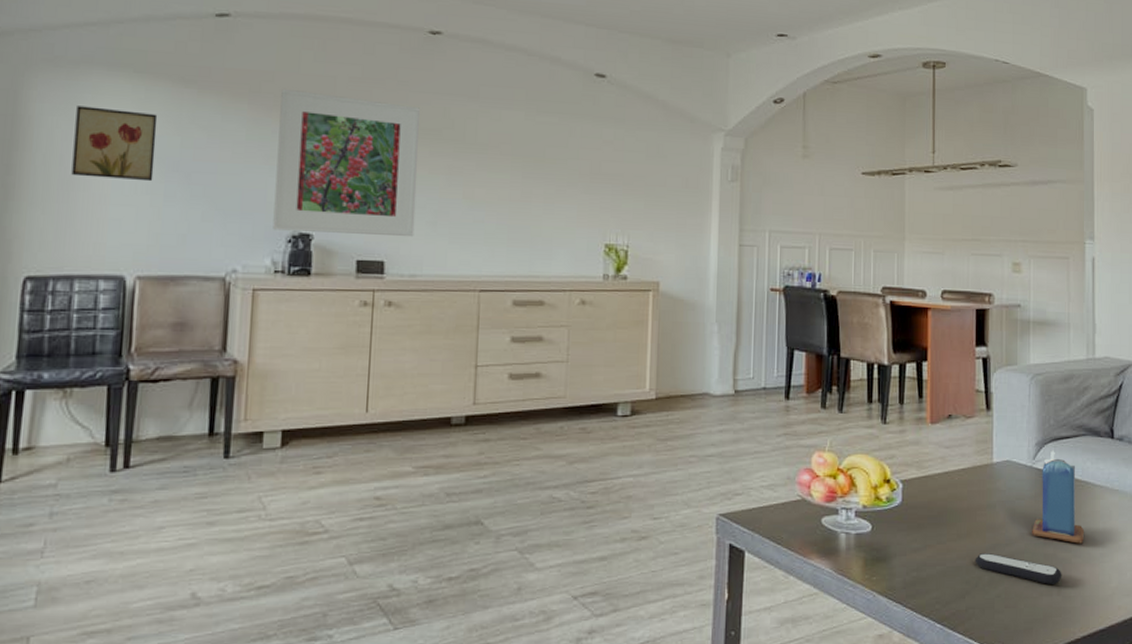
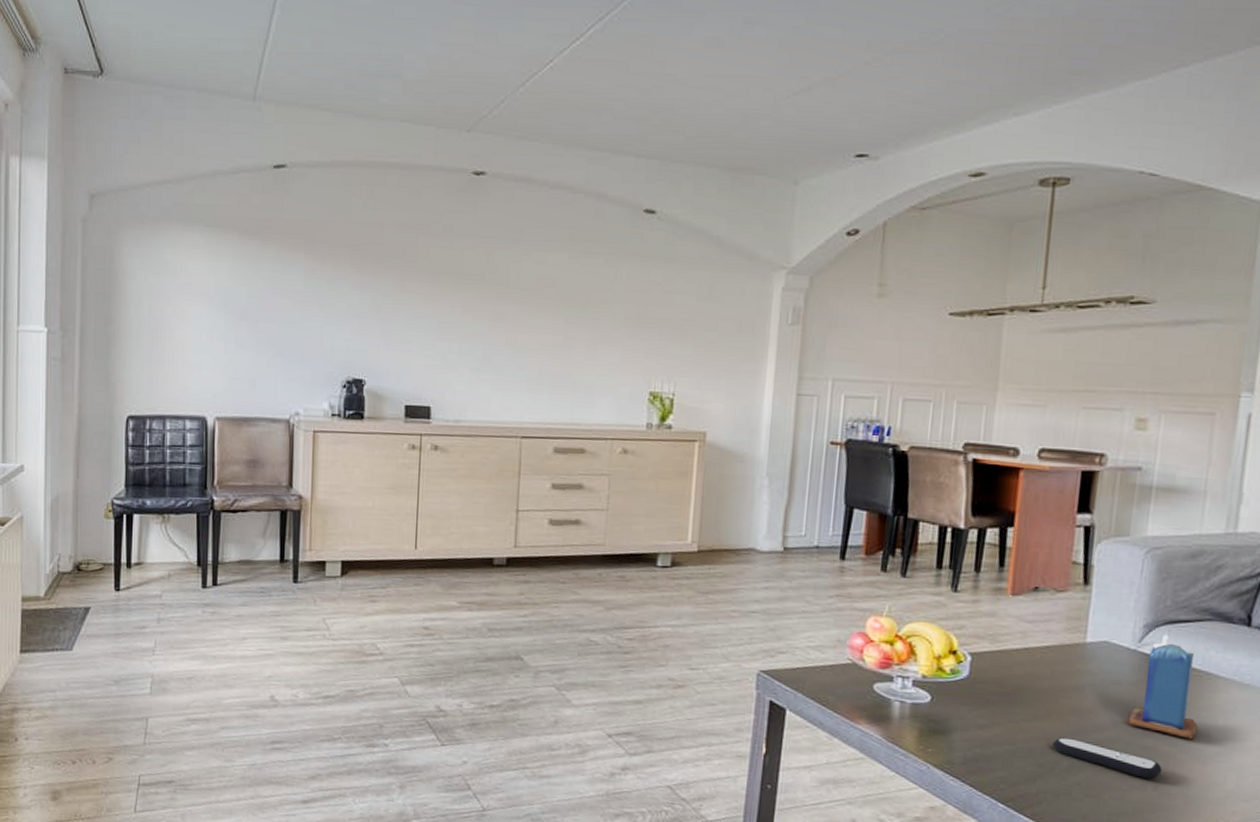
wall art: present [71,106,158,182] -> none [159,260,227,330]
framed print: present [273,88,420,237] -> none [329,237,464,384]

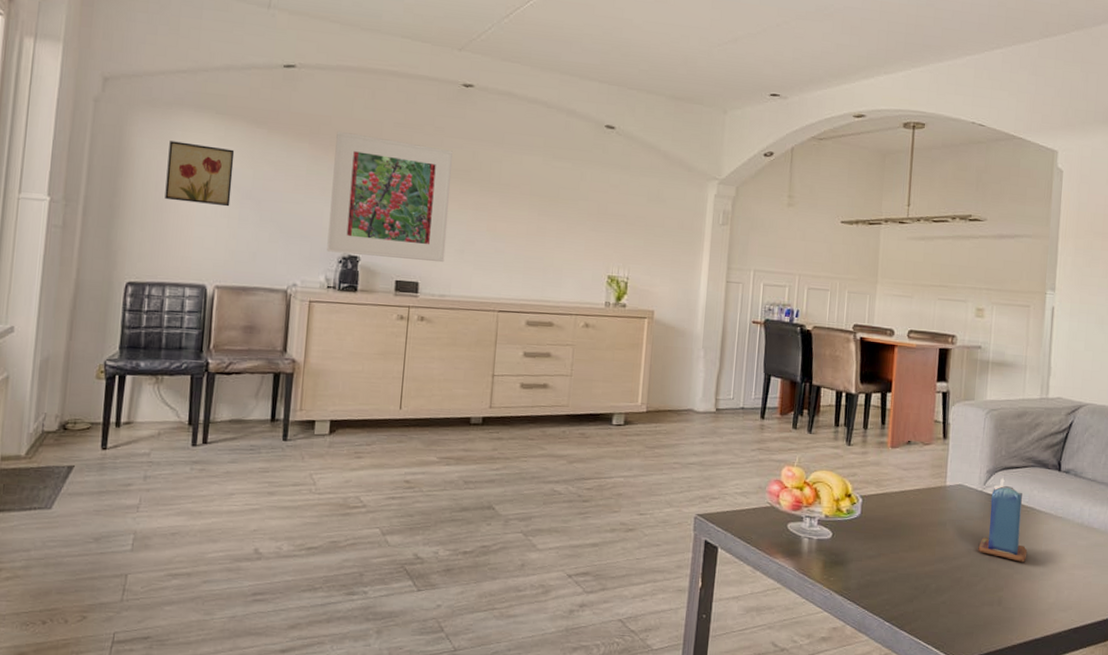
wall art: none [159,260,227,330] -> present [165,141,235,207]
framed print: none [329,237,464,384] -> present [327,130,453,263]
remote control: present [1052,737,1162,779] -> none [924,564,1004,596]

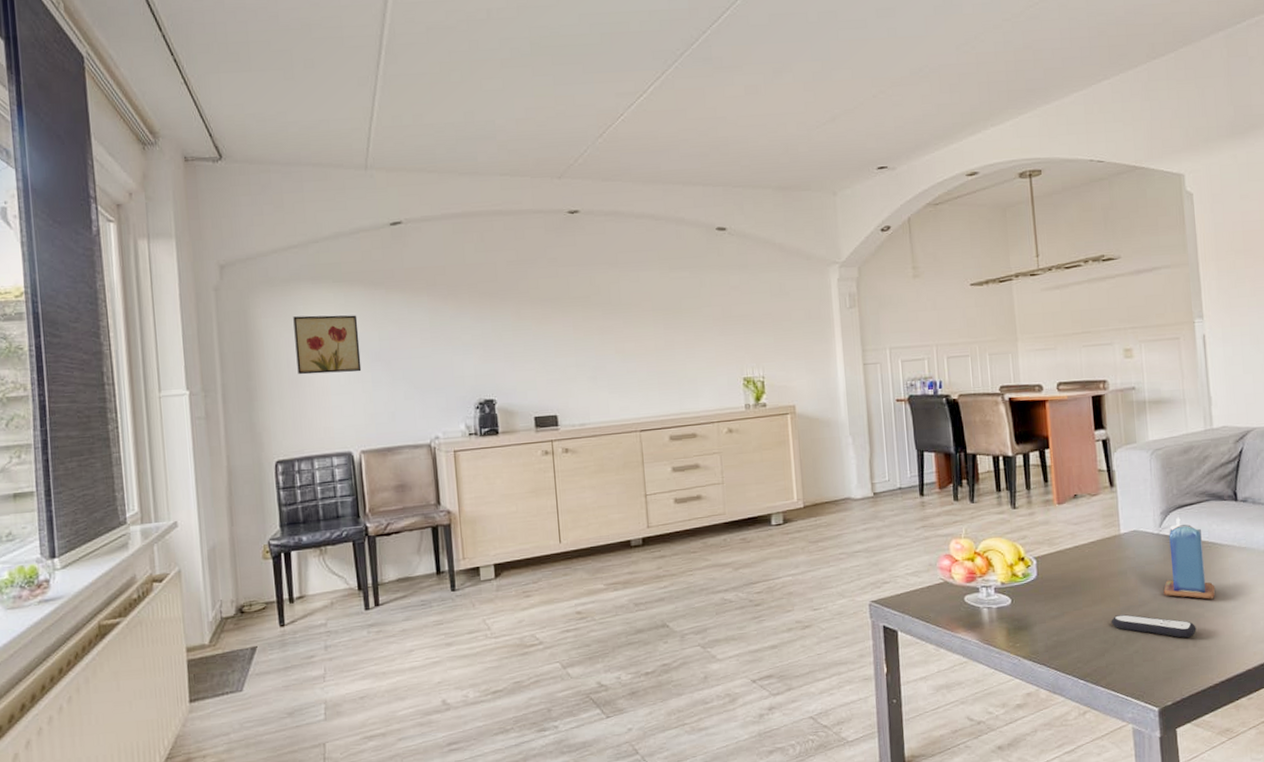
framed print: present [327,130,453,263] -> none [453,278,579,400]
remote control: none [924,564,1004,596] -> present [1111,614,1197,638]

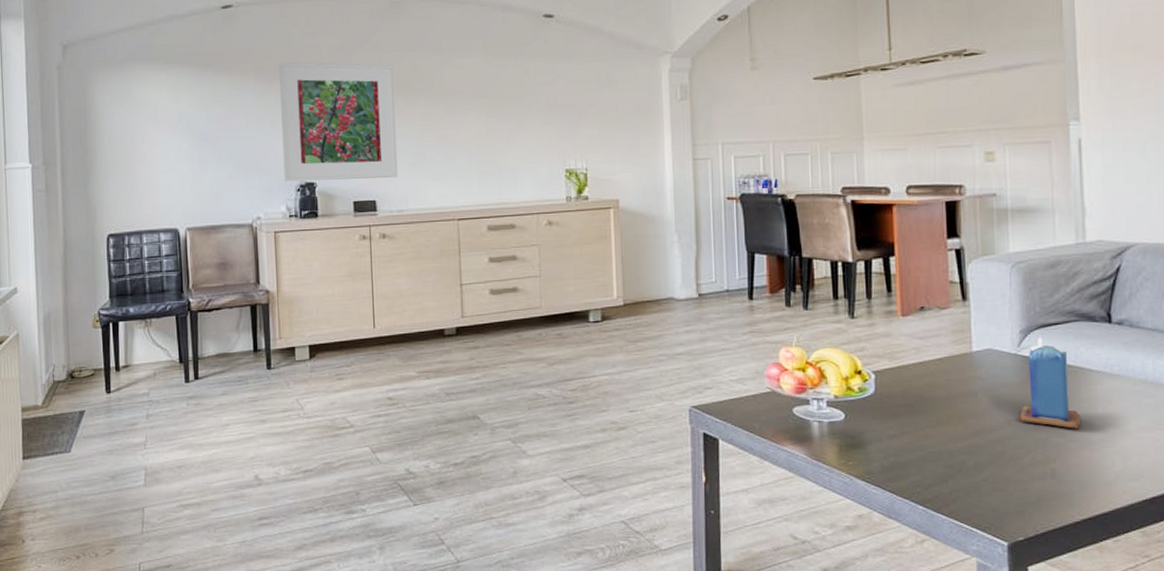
wall art: present [293,315,362,375] -> none [128,95,190,152]
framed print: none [453,278,579,400] -> present [279,62,398,182]
remote control: present [1111,614,1197,638] -> none [957,439,1056,469]

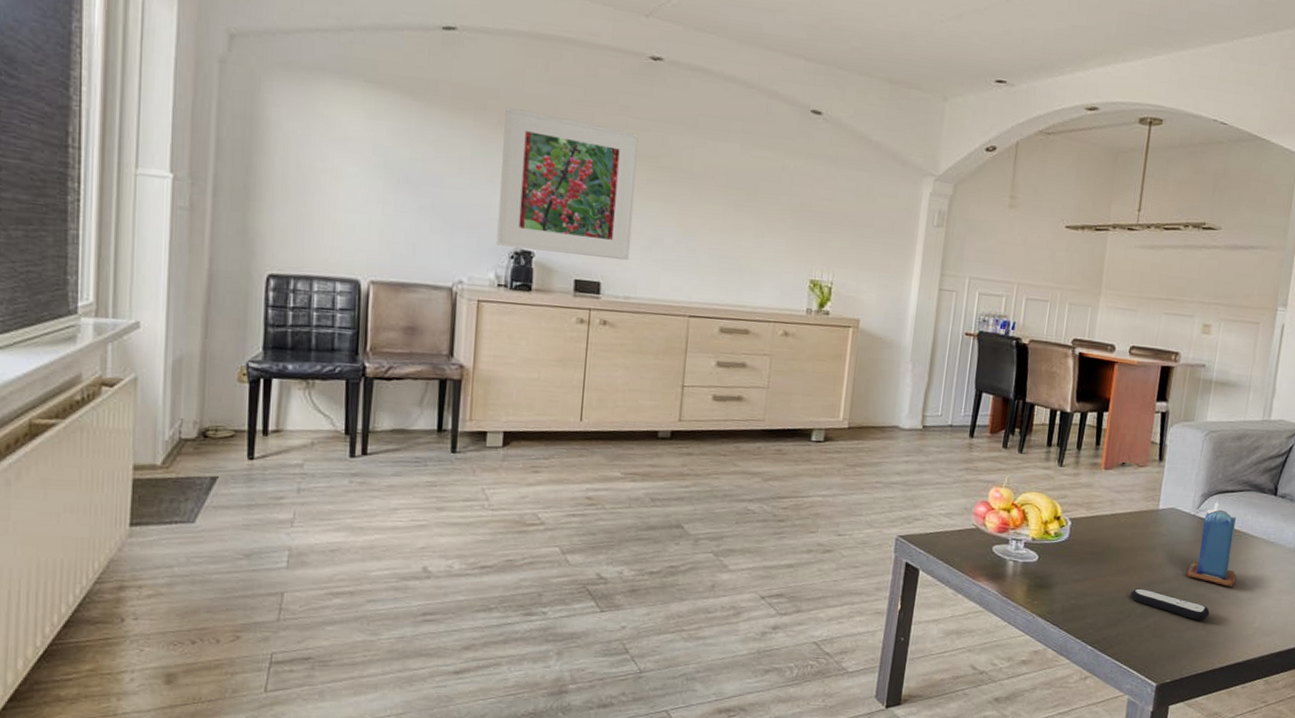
remote control: none [957,439,1056,469] -> present [1130,588,1210,620]

